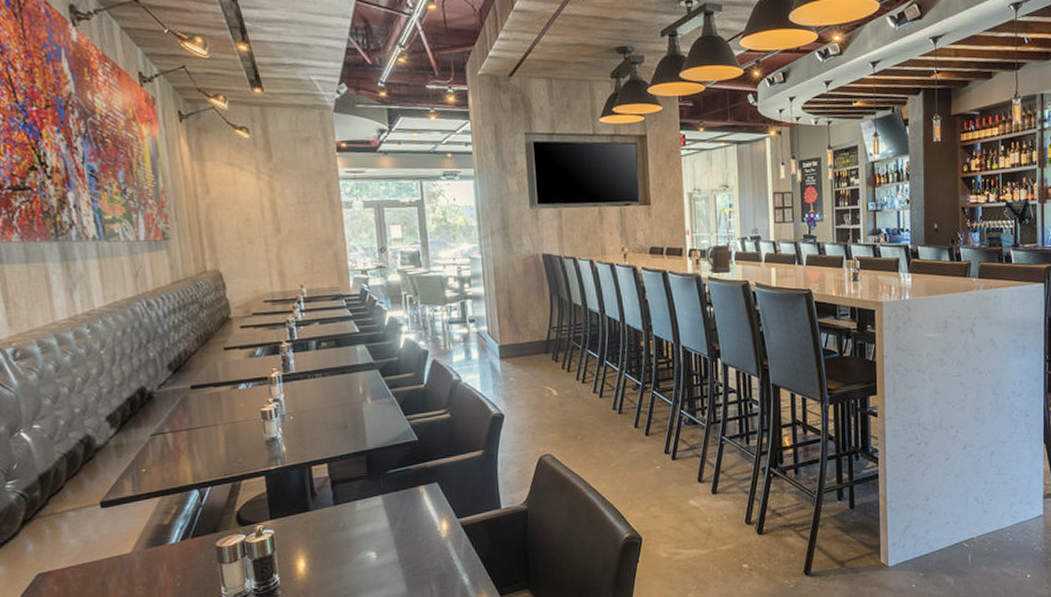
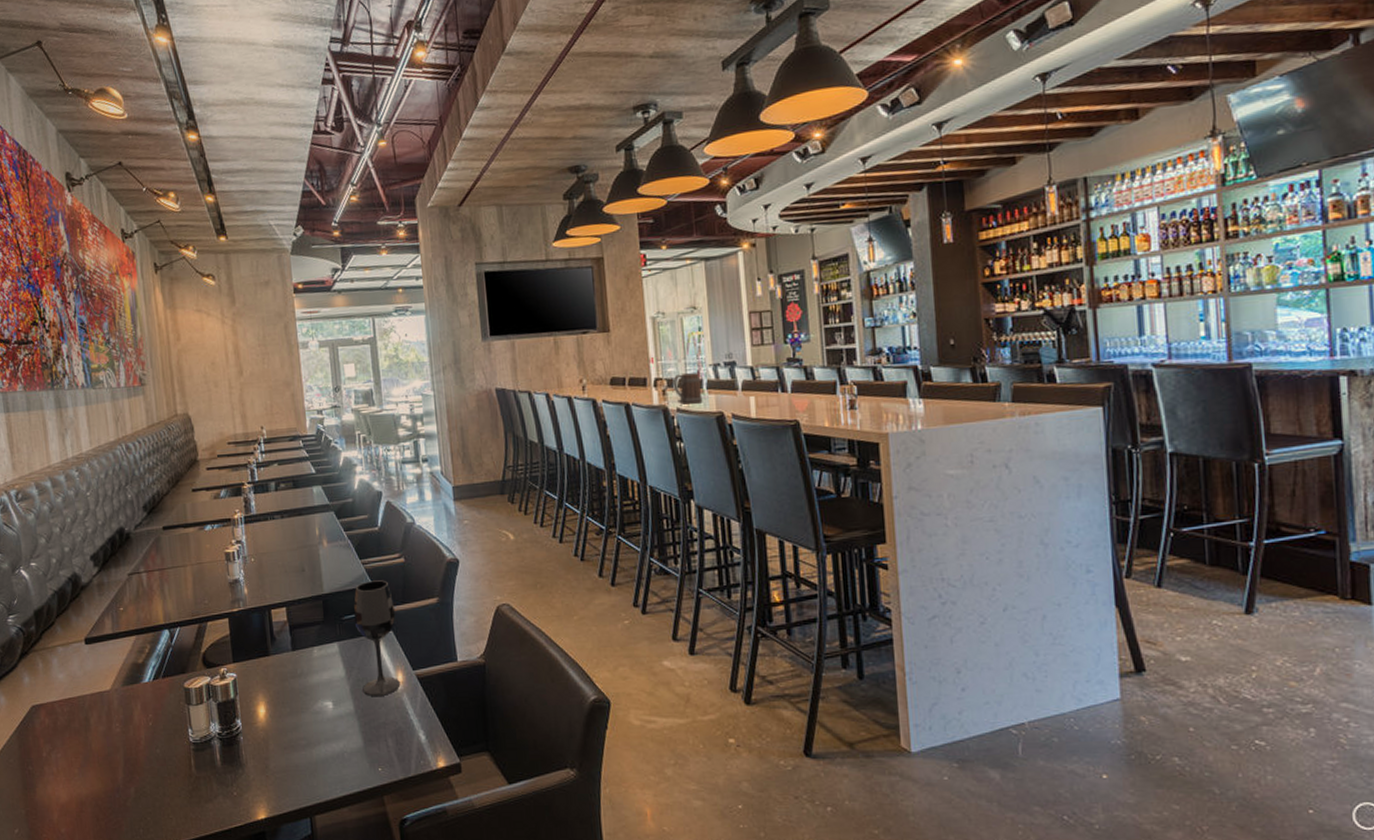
wine glass: none [398,435,445,546] -> present [353,580,401,697]

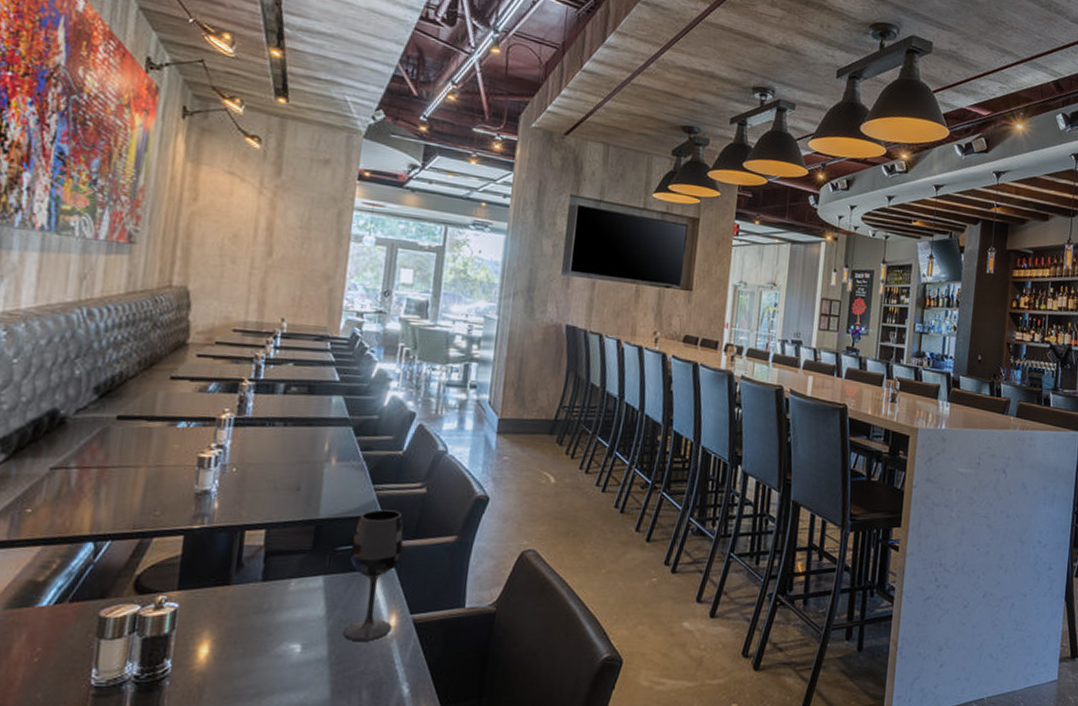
beer mug: present [673,373,703,406] -> none [742,343,768,376]

